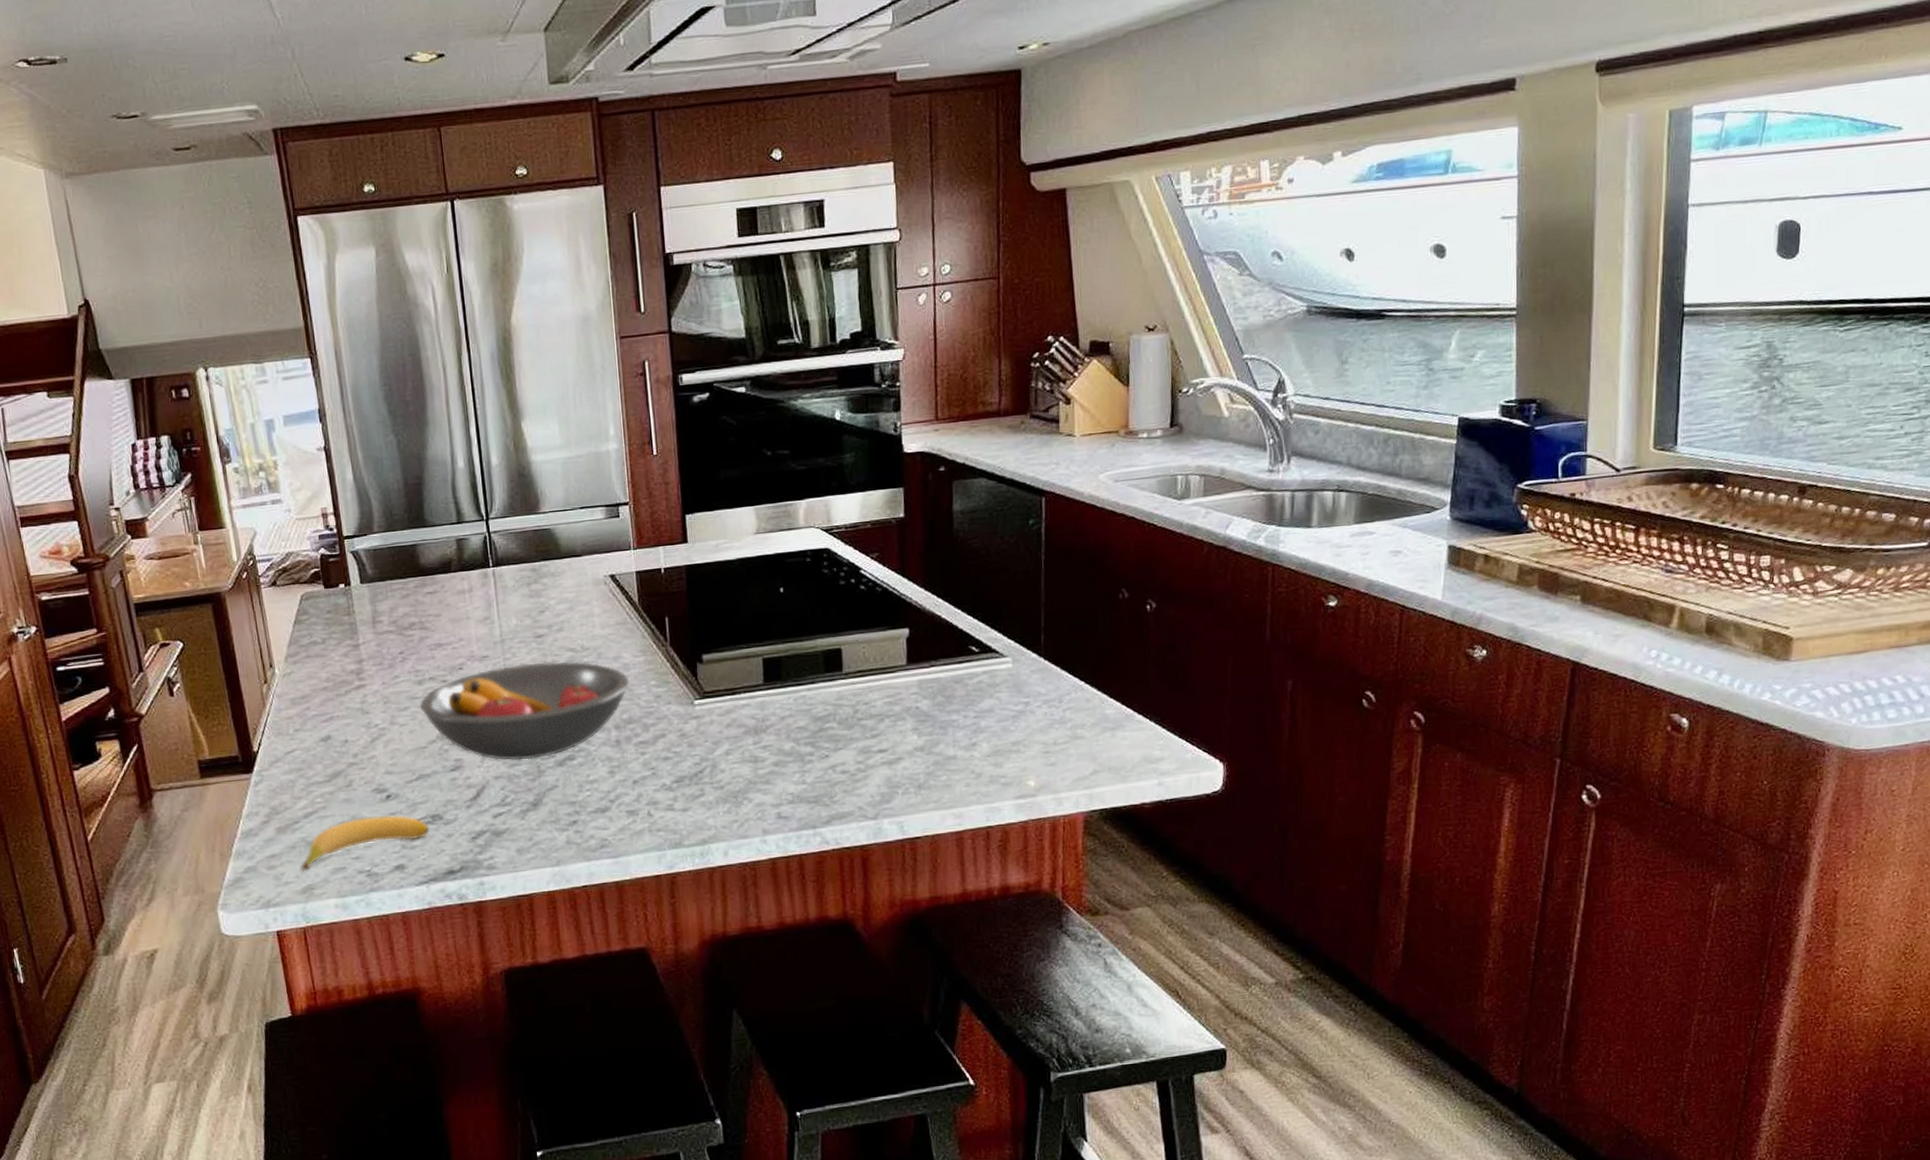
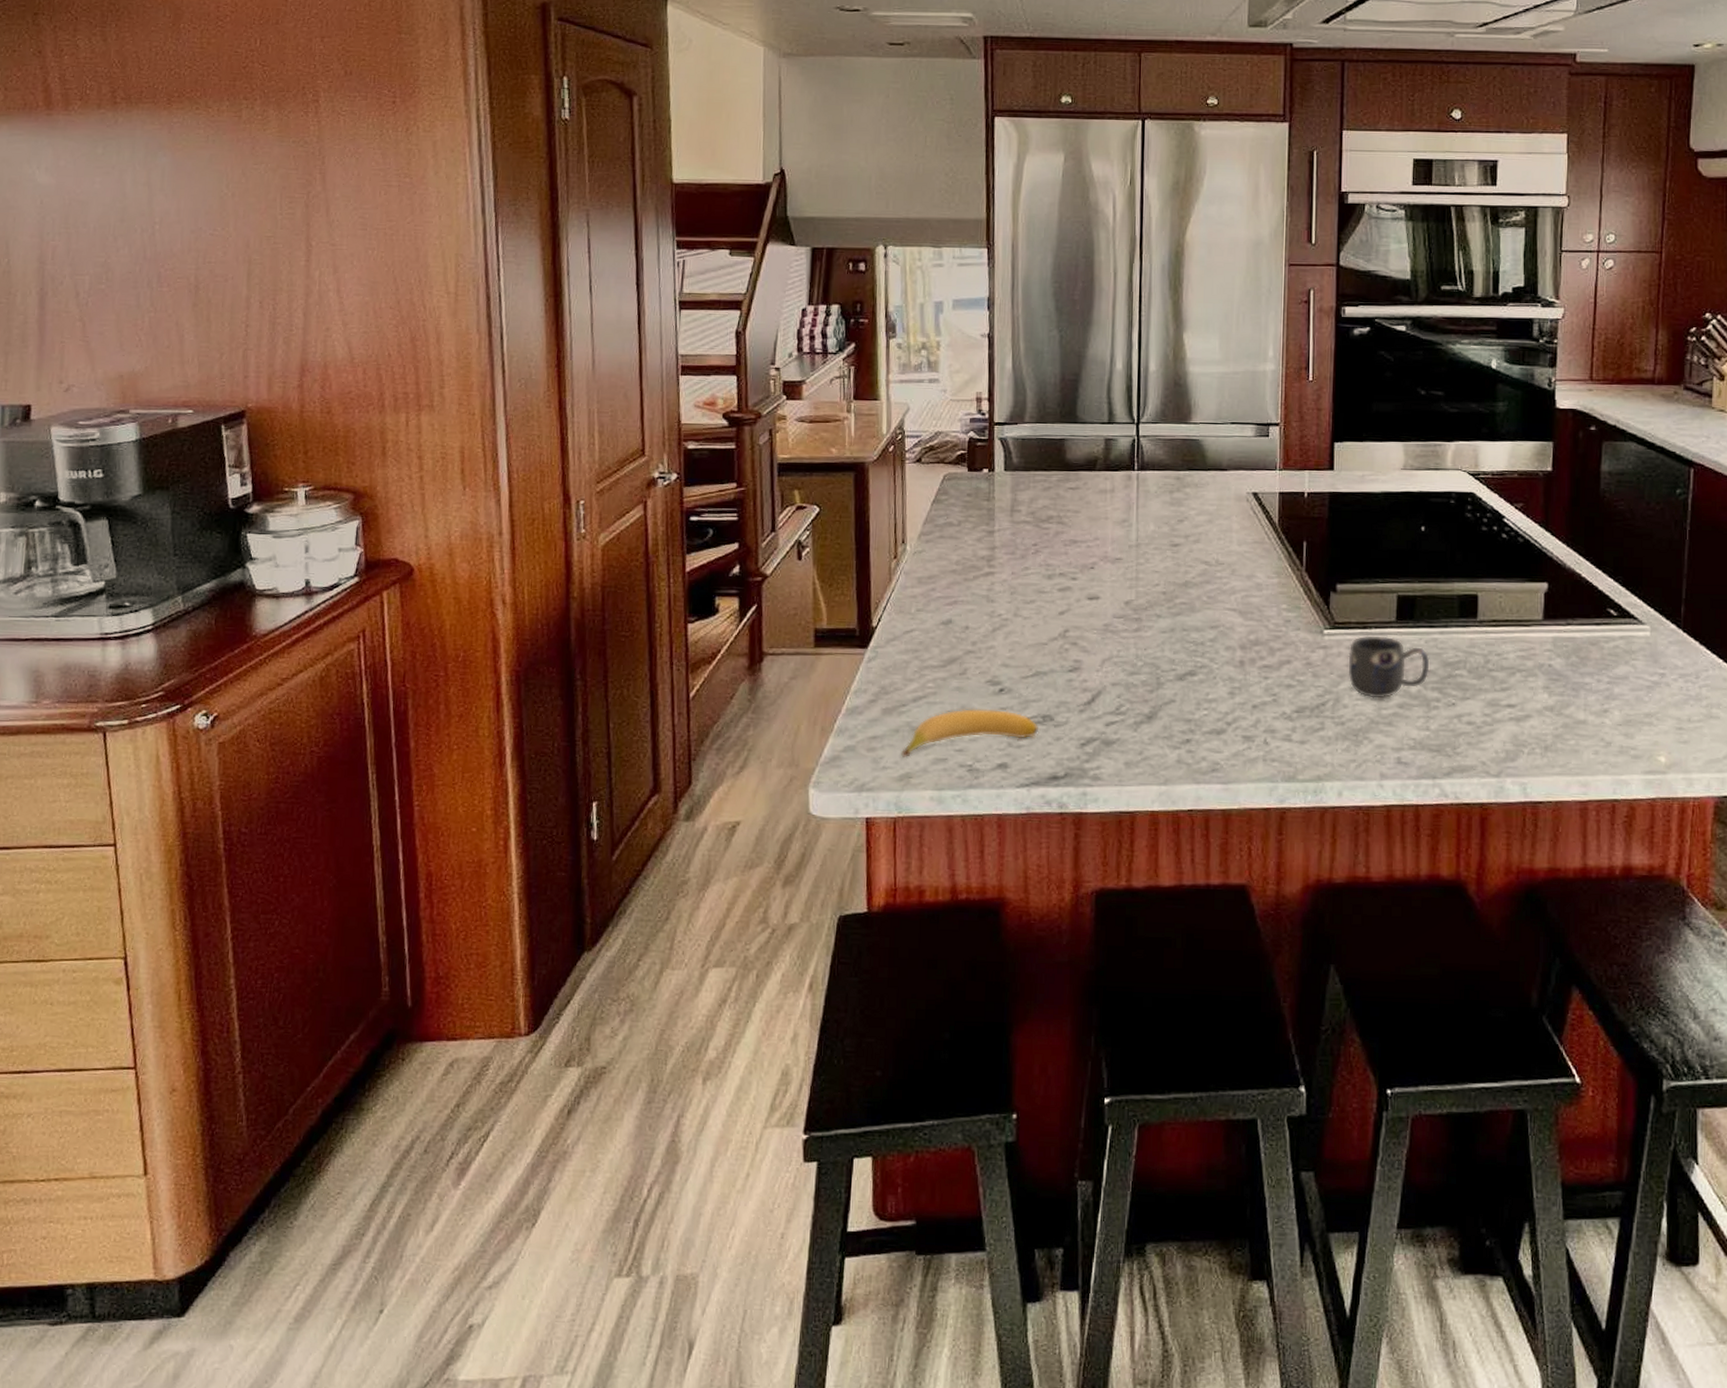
fruit bowl: present [420,661,630,761] -> none [1046,571,1261,670]
mug: none [720,700,801,760] -> present [1348,635,1430,699]

